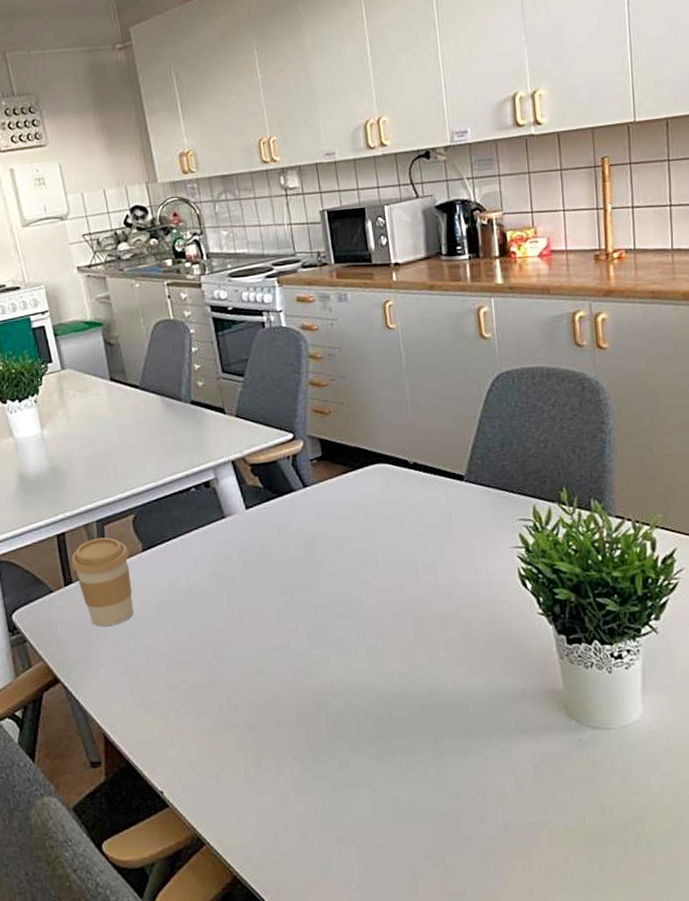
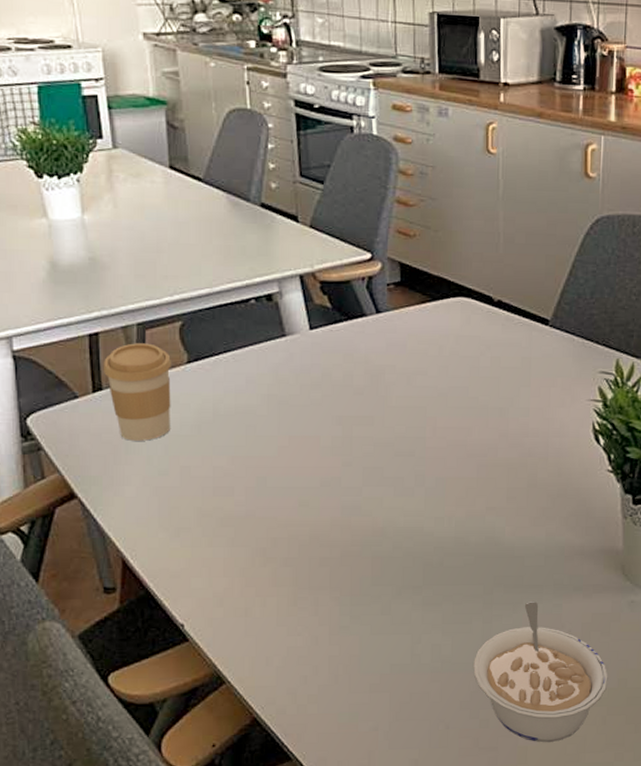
legume: none [432,747,566,886] -> present [473,602,608,743]

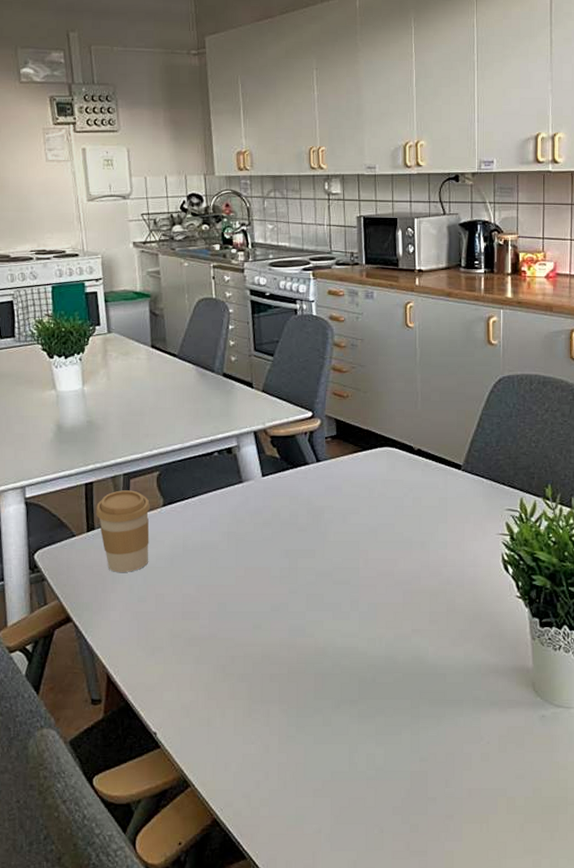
legume: present [473,602,608,743] -> none [404,715,524,848]

